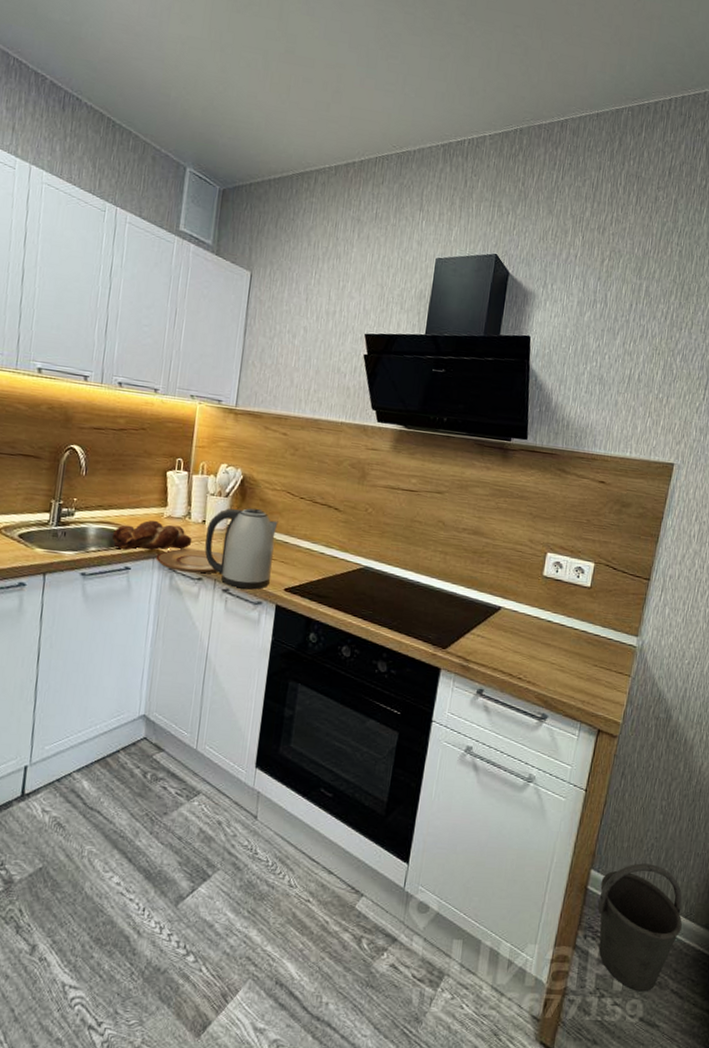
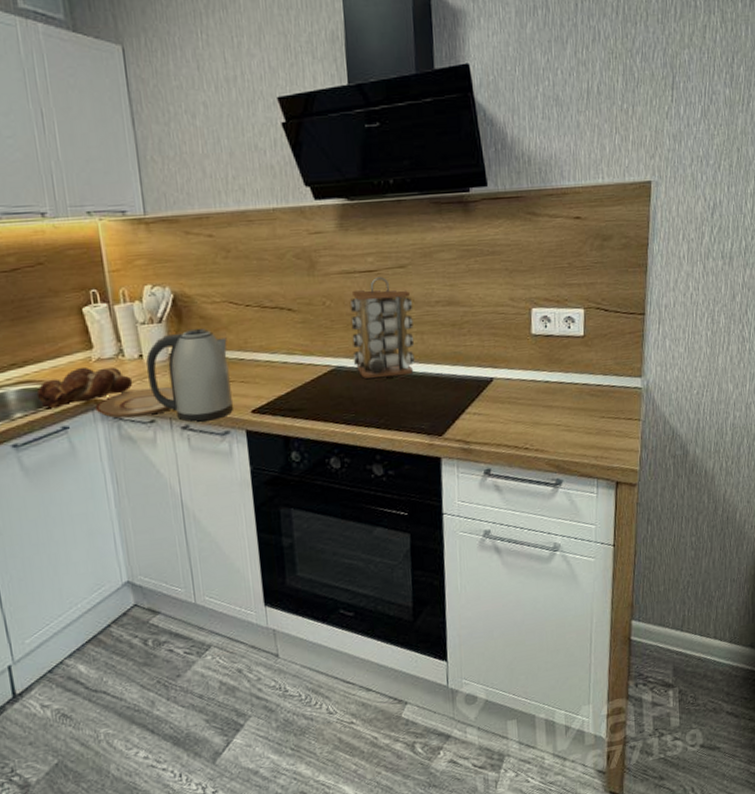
spice rack: none [380,497,443,588] -> present [349,277,415,379]
bucket: present [597,863,682,992] -> none [643,600,728,722]

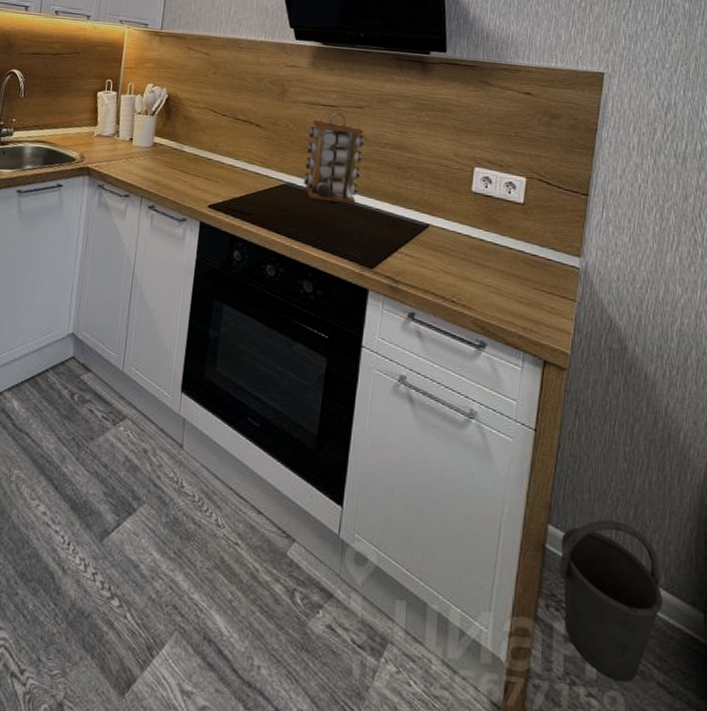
bread loaf: present [36,366,133,409] -> none [46,138,120,168]
plate: present [95,386,174,419] -> none [86,166,149,191]
kettle: present [146,328,234,423] -> none [132,125,202,207]
bucket: none [643,600,728,722] -> present [559,519,662,683]

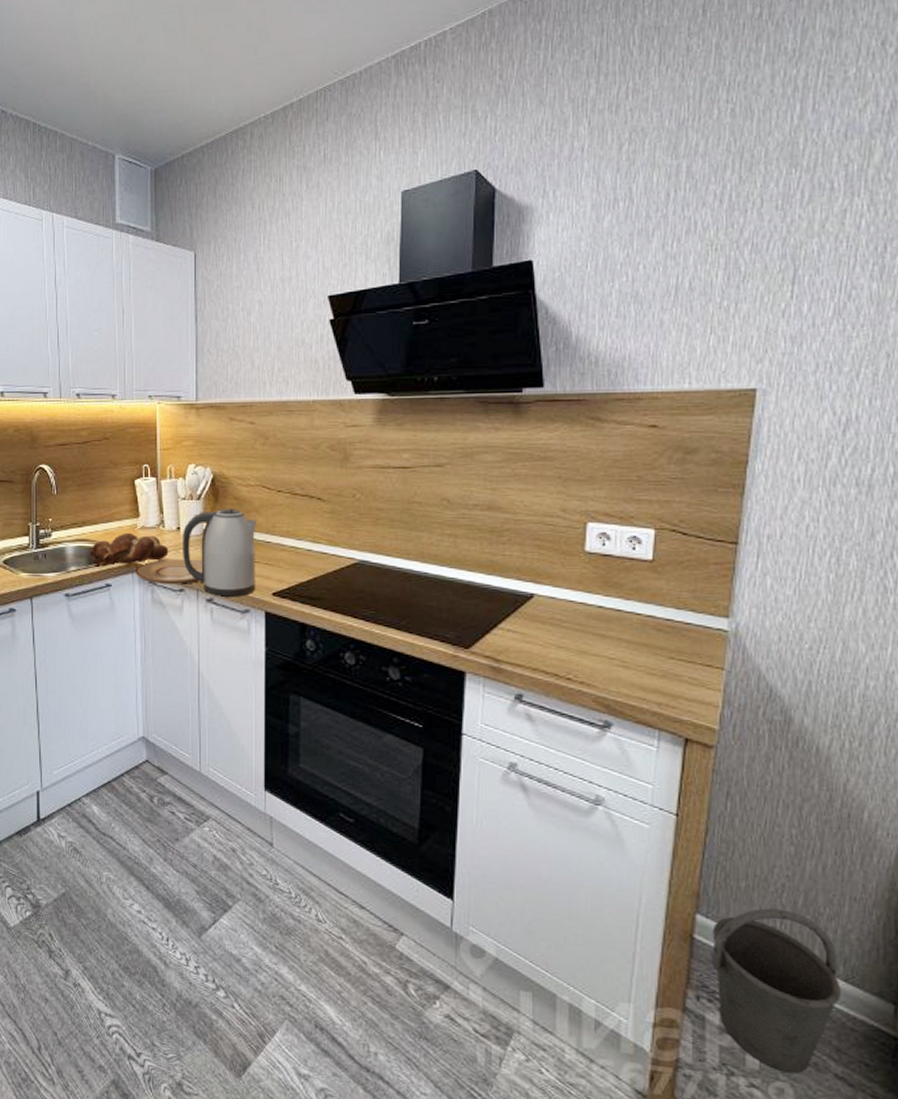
bread loaf: none [46,138,120,168] -> present [89,532,169,567]
plate: none [86,166,149,191] -> present [135,558,202,585]
kettle: none [132,125,202,207] -> present [182,508,257,597]
spice rack: present [303,112,365,205] -> none [378,475,448,579]

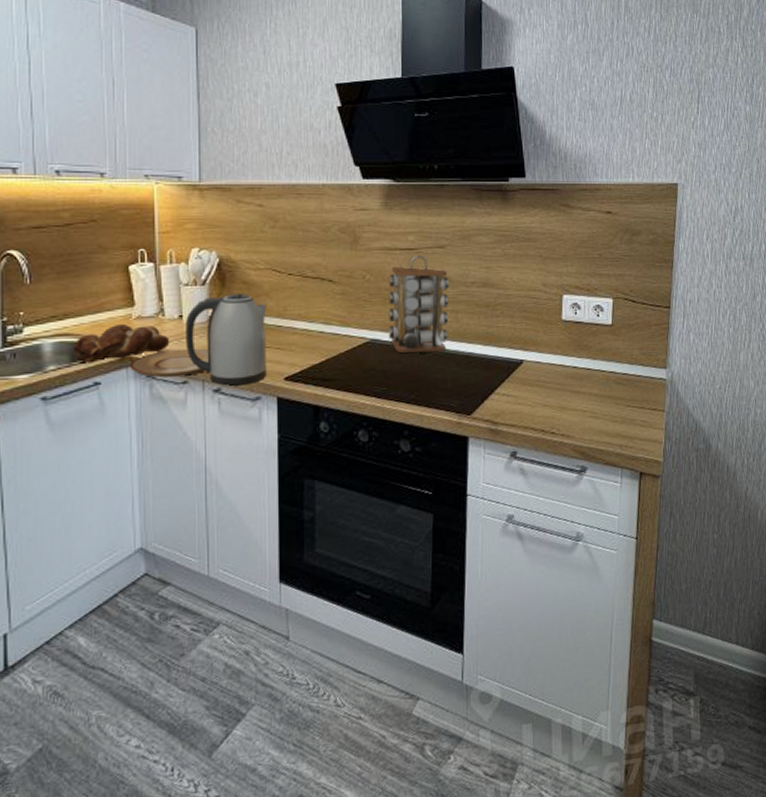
spice rack: none [378,475,448,579] -> present [388,255,450,354]
bucket: present [710,908,841,1074] -> none [664,601,750,736]

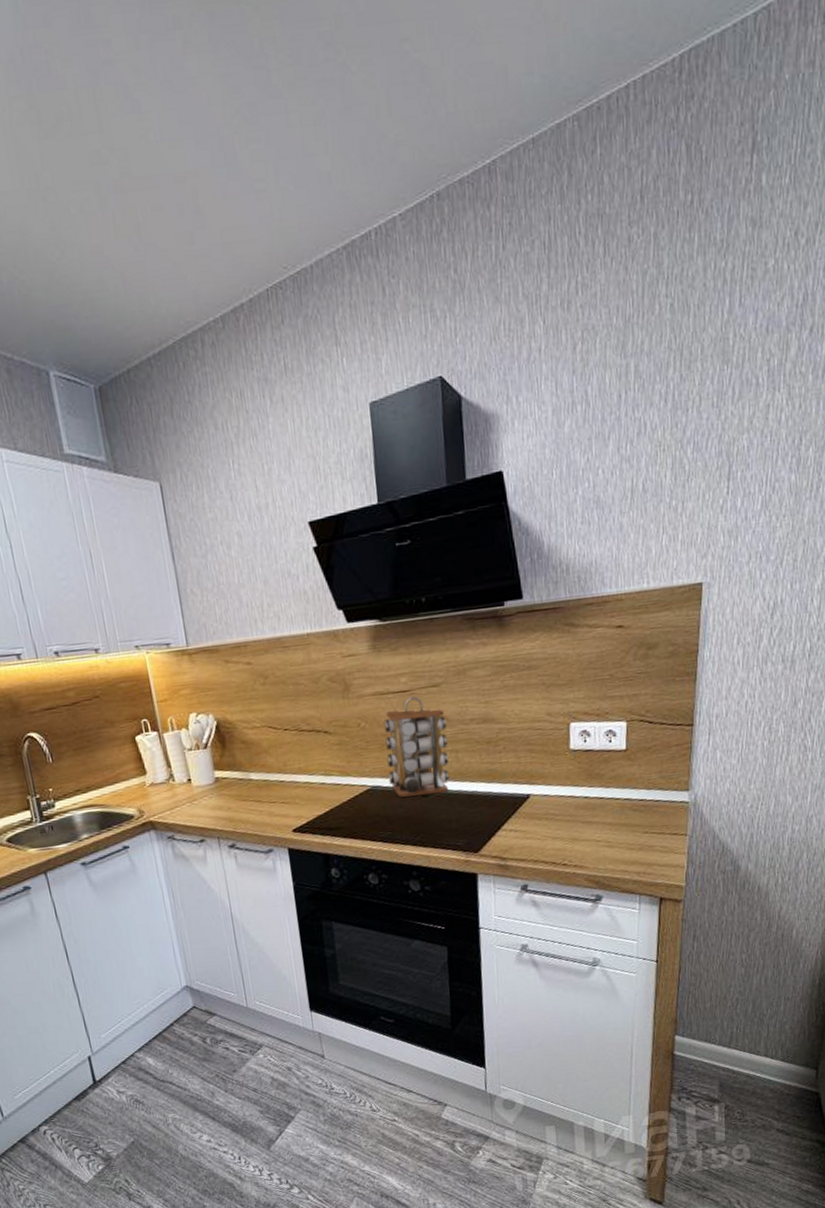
bread loaf: present [72,323,170,363] -> none [99,791,184,830]
plate: present [129,348,209,378] -> none [151,808,221,839]
kettle: present [184,293,268,386] -> none [194,752,276,842]

